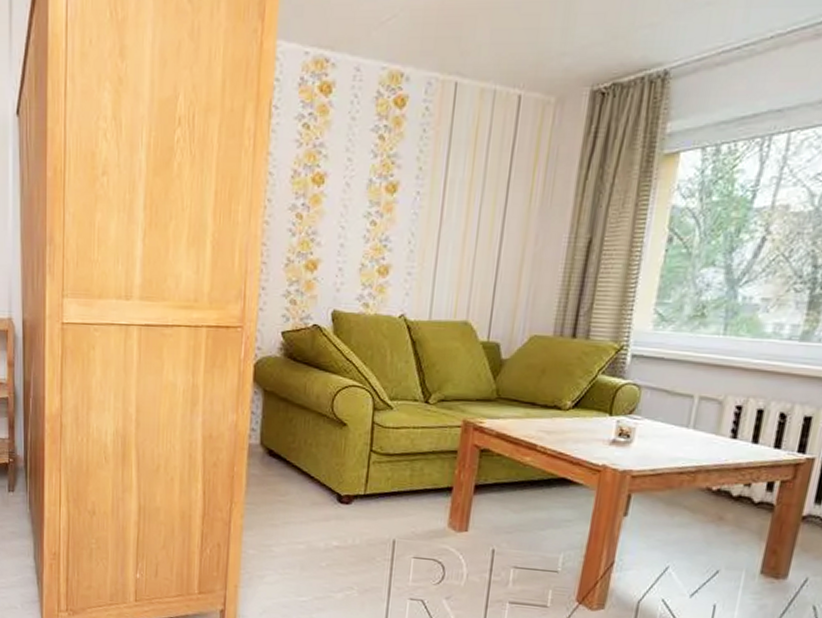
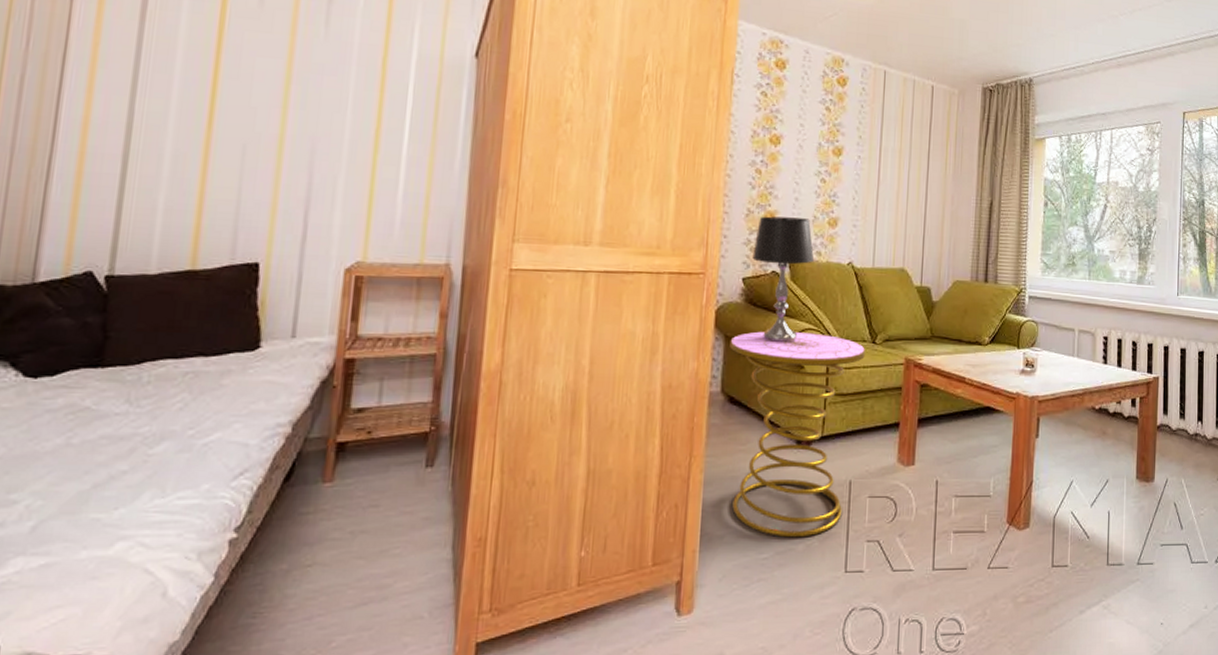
side table: none [268,386,416,588] -> present [729,331,865,538]
table lamp: none [292,265,361,399] -> present [752,216,815,342]

